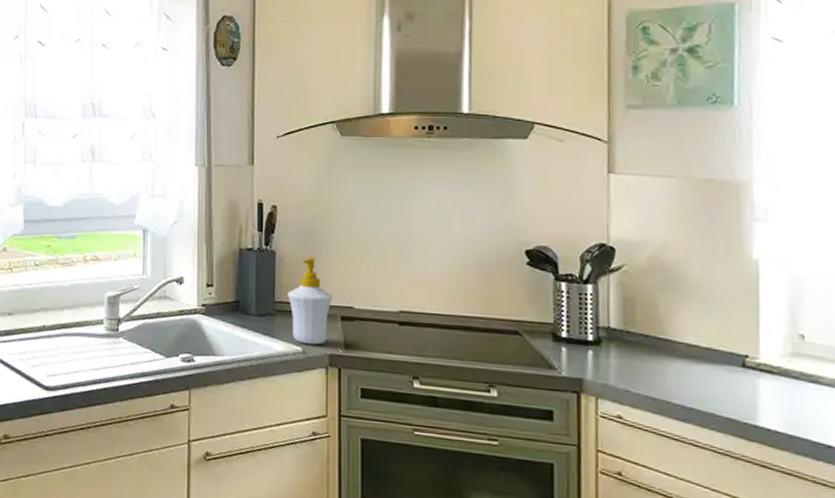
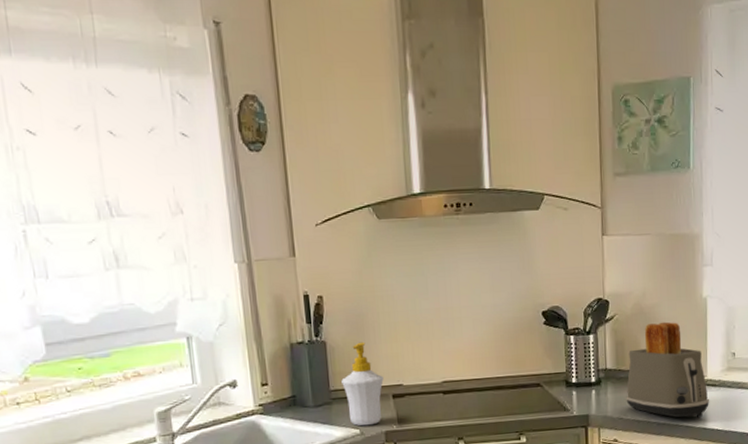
toaster: none [636,281,764,410] -> present [626,321,710,418]

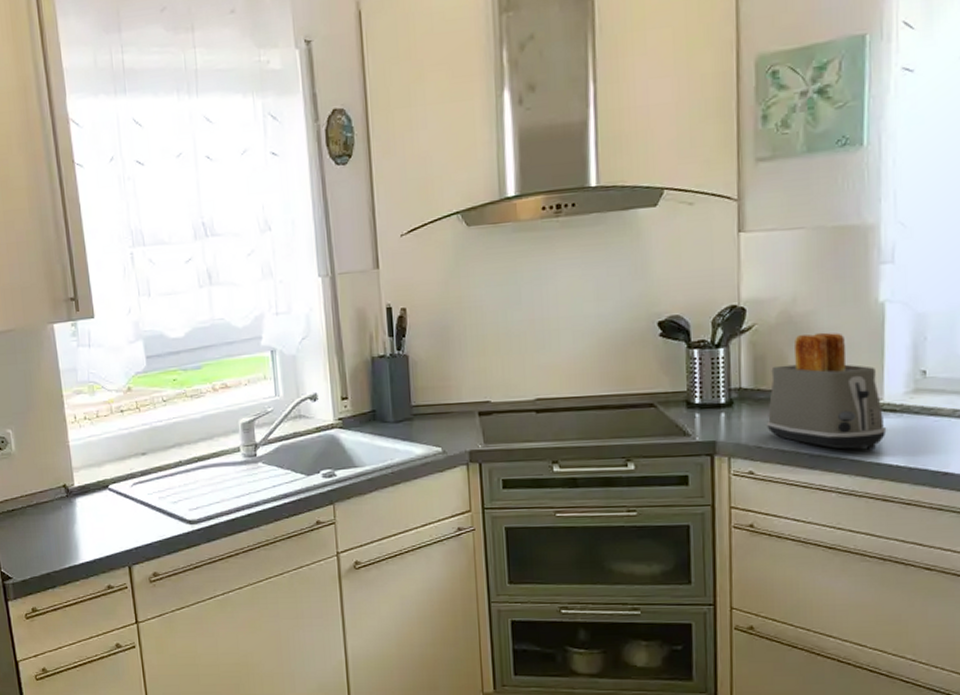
soap bottle: present [341,341,384,426] -> none [424,355,469,444]

